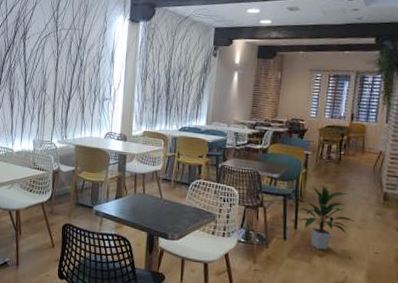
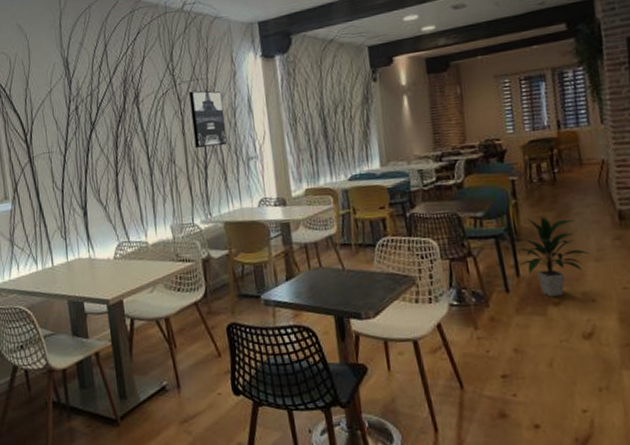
wall art: none [64,37,92,85] -> present [189,90,228,148]

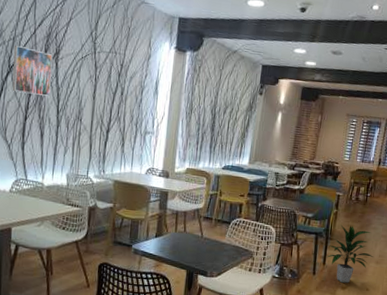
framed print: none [92,99,137,149] -> present [12,45,53,96]
wall art: present [189,90,228,148] -> none [102,61,135,117]

